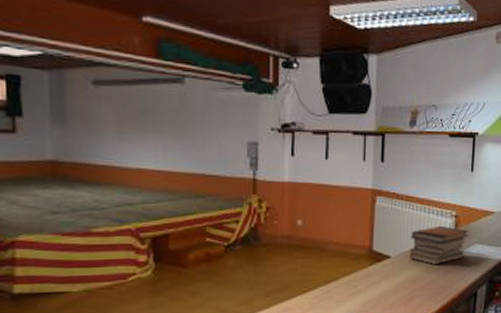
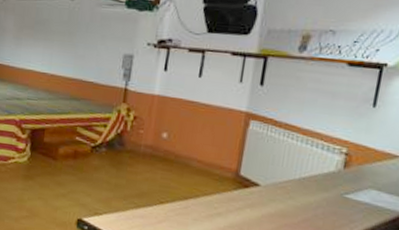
book stack: present [410,225,469,264] -> none [282,161,362,204]

